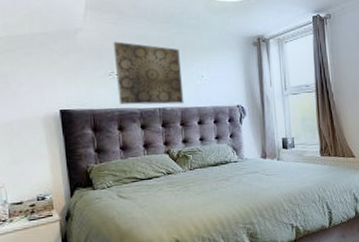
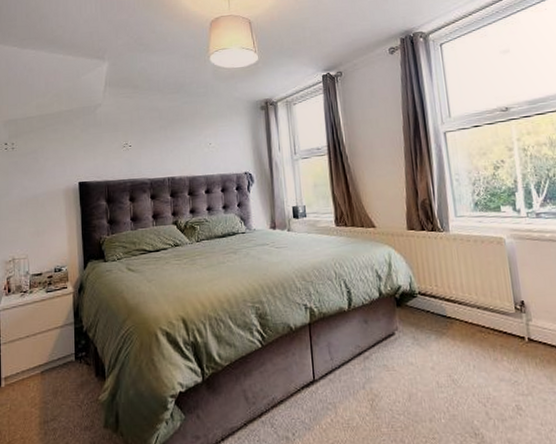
wall art: present [113,41,184,105] -> none [128,114,192,175]

